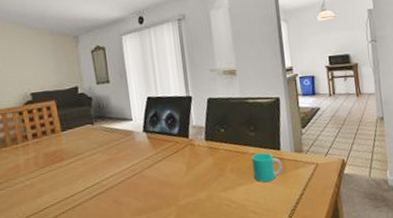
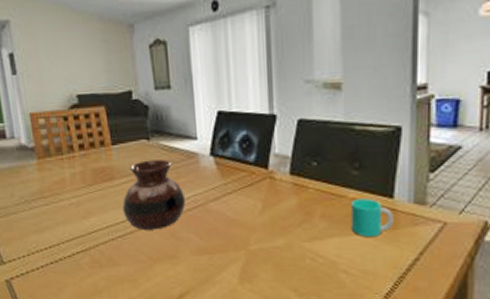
vase: none [71,139,126,201] -> present [122,159,186,230]

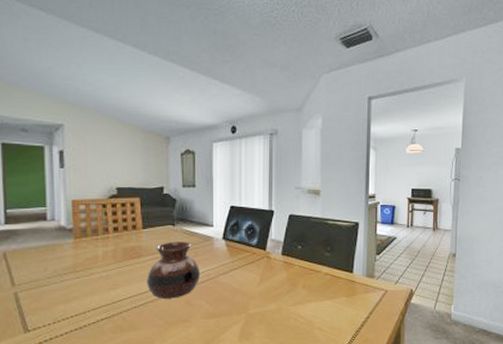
cup: present [350,198,394,238] -> none [323,273,353,302]

